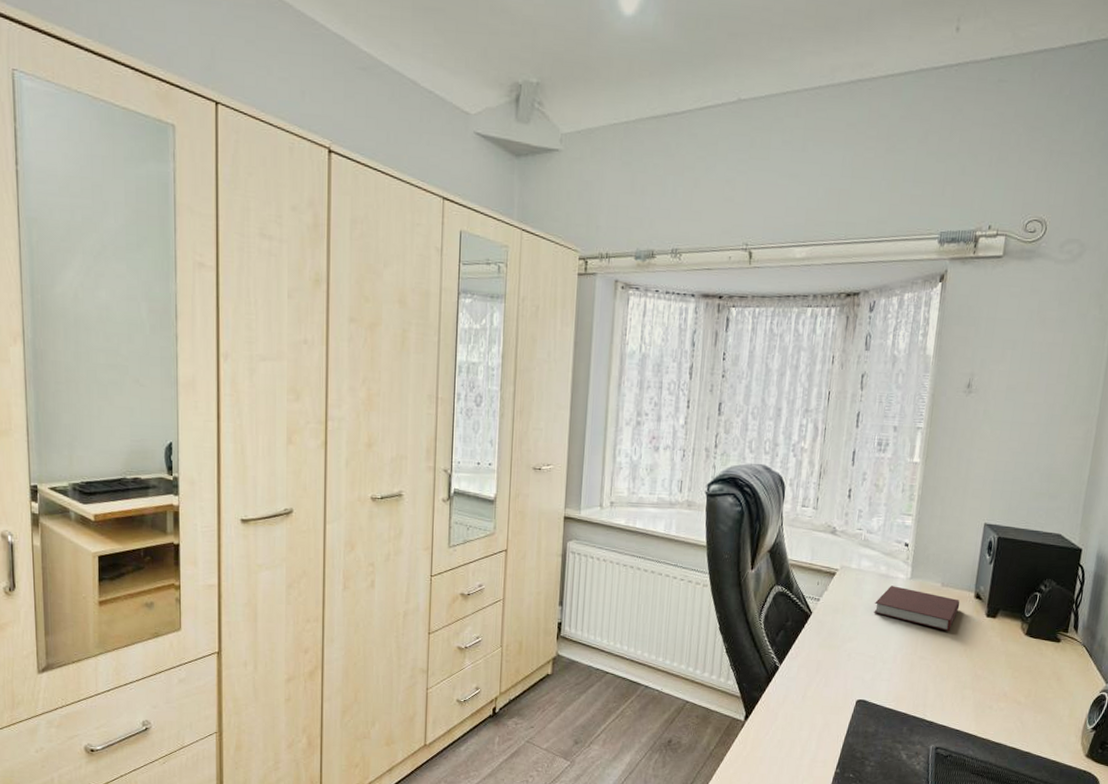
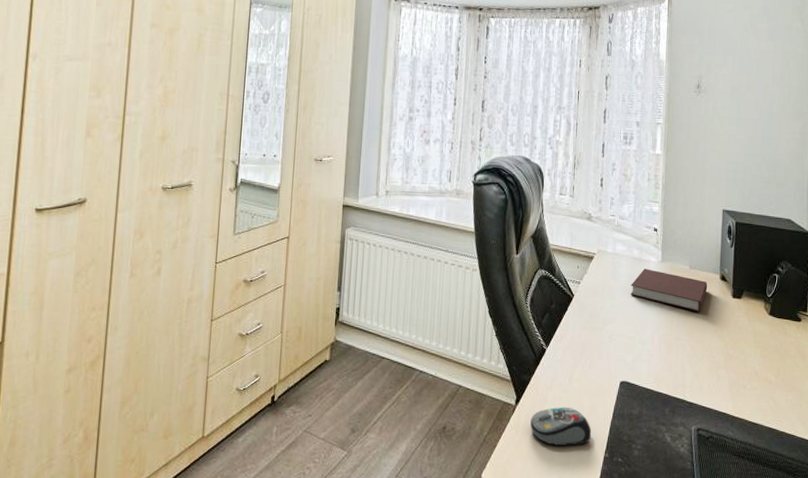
computer mouse: none [759,723,824,761] -> present [530,406,592,446]

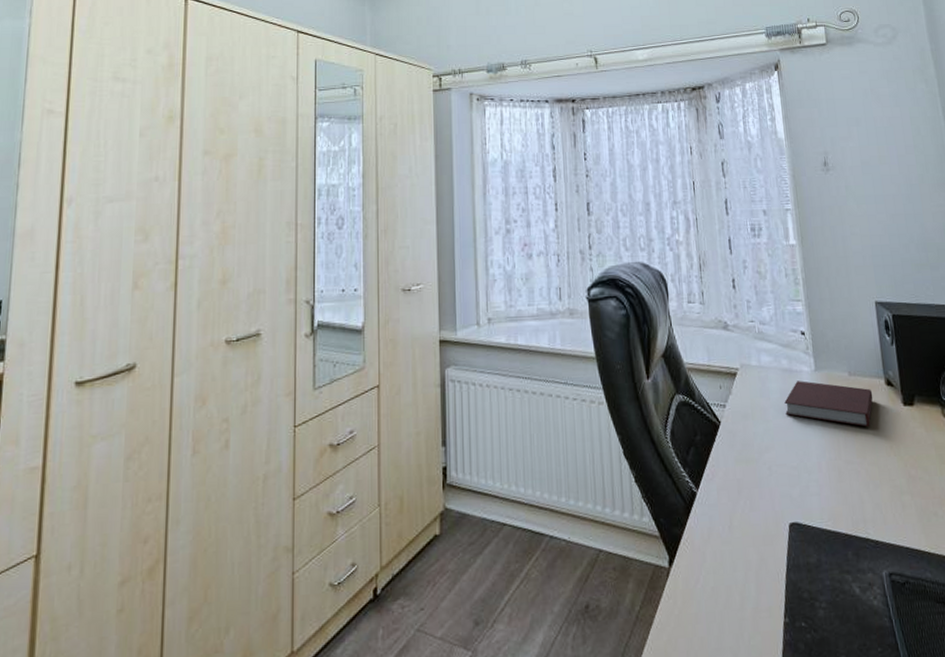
computer mouse: present [530,406,592,446] -> none [689,562,765,615]

